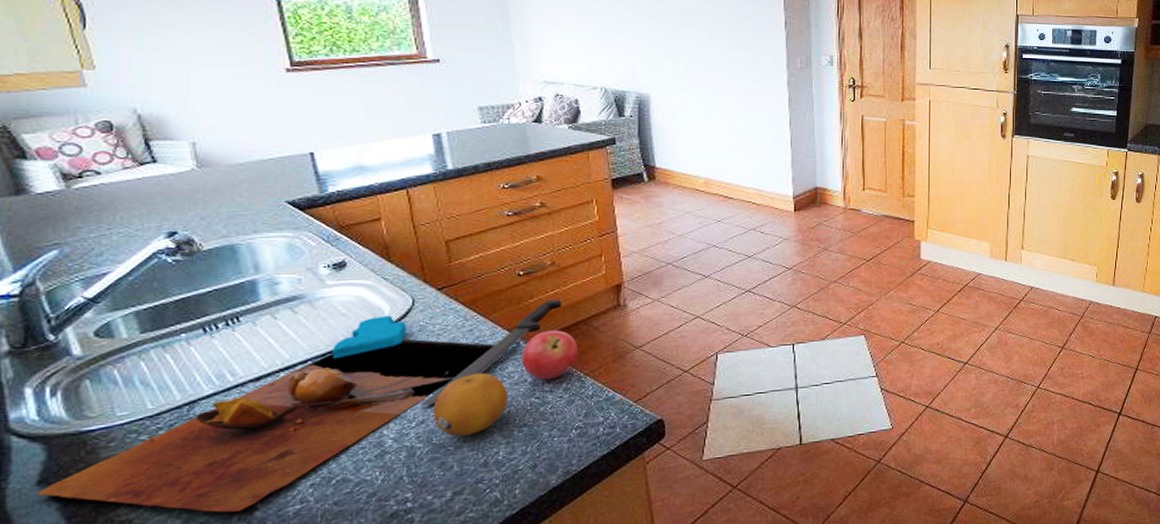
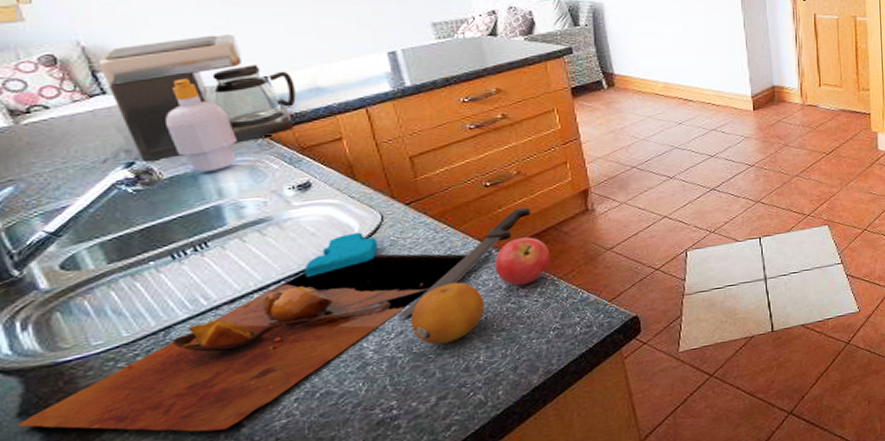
coffee maker: none [152,109,339,233] -> present [98,34,296,163]
soap bottle: none [209,150,278,246] -> present [164,78,237,173]

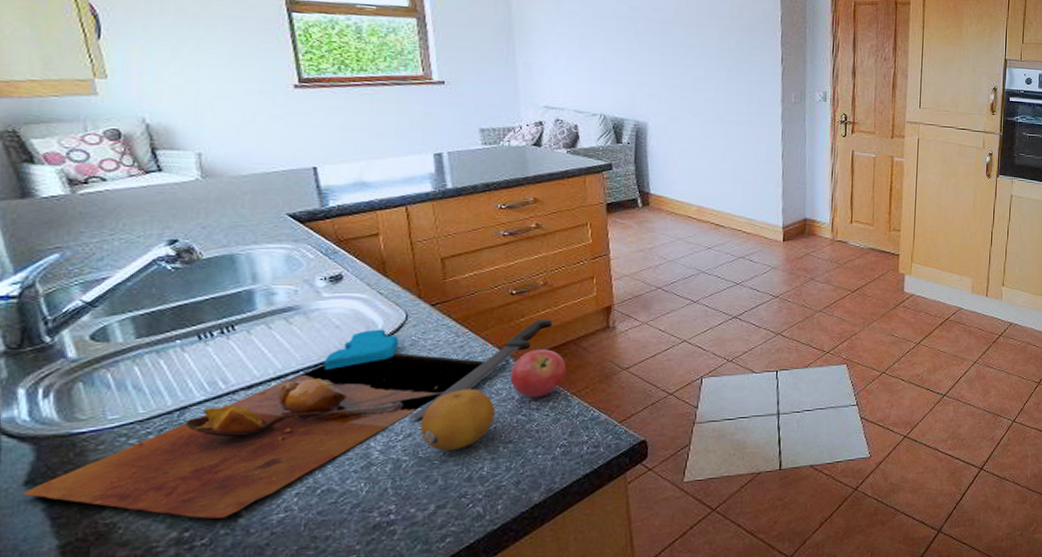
coffee maker: present [98,34,296,163] -> none [159,123,341,242]
soap bottle: present [164,78,237,173] -> none [212,162,278,257]

